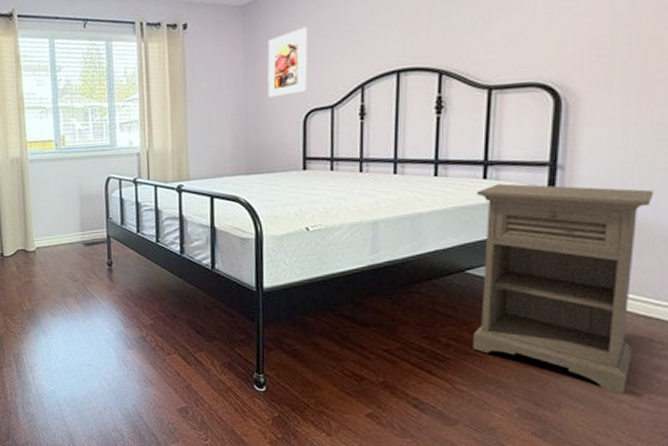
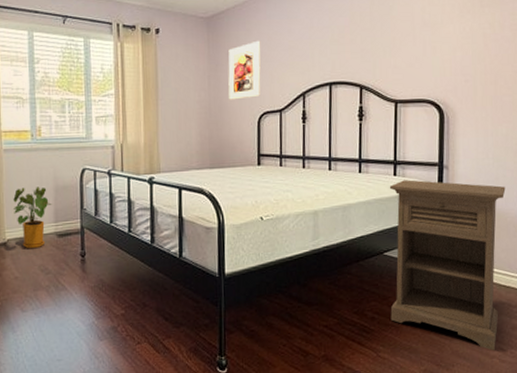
house plant: none [40,196,78,257] -> present [13,187,52,249]

